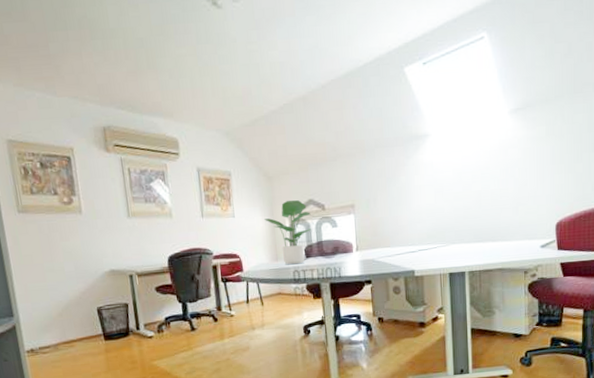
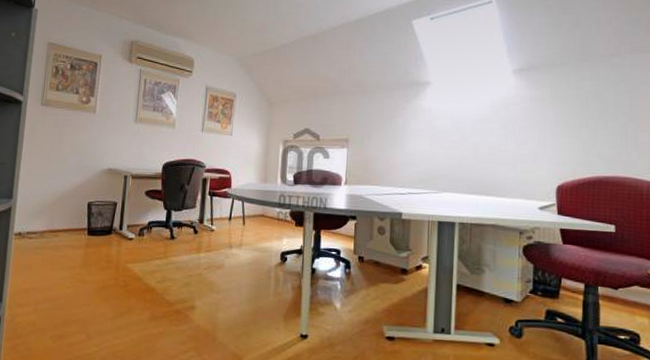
potted plant: present [264,200,311,265] -> none [260,126,305,189]

